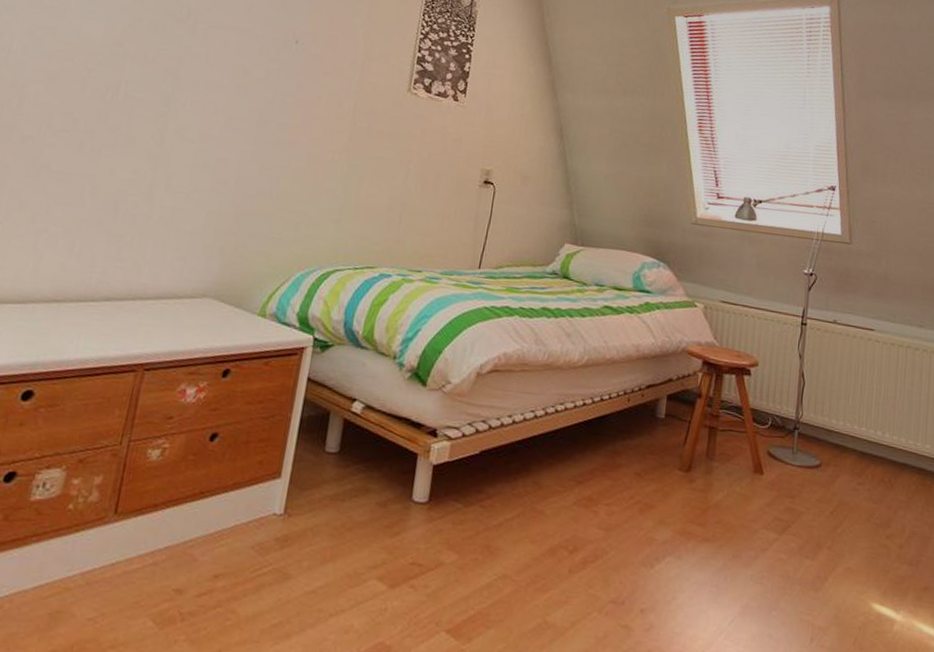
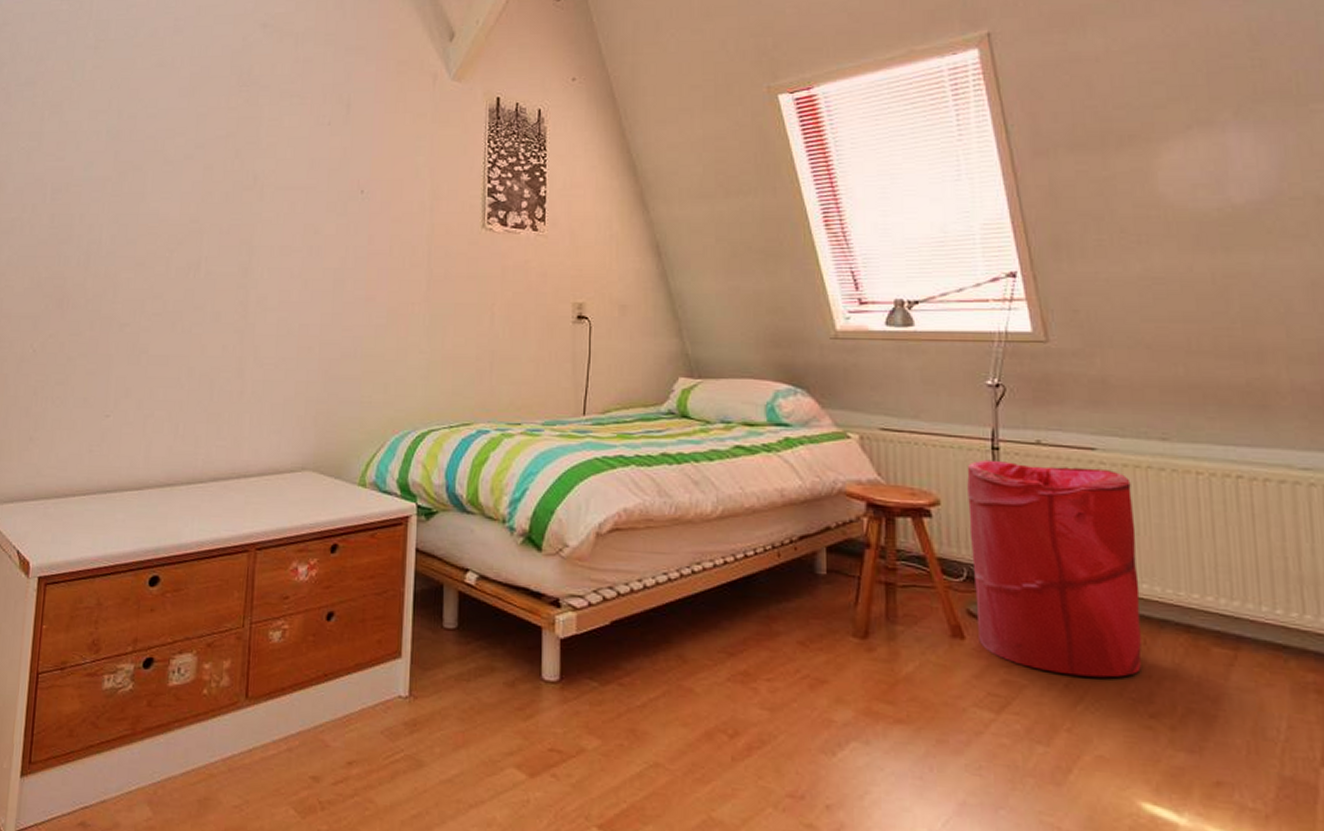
laundry hamper: none [773,332,895,508] -> present [967,459,1142,678]

